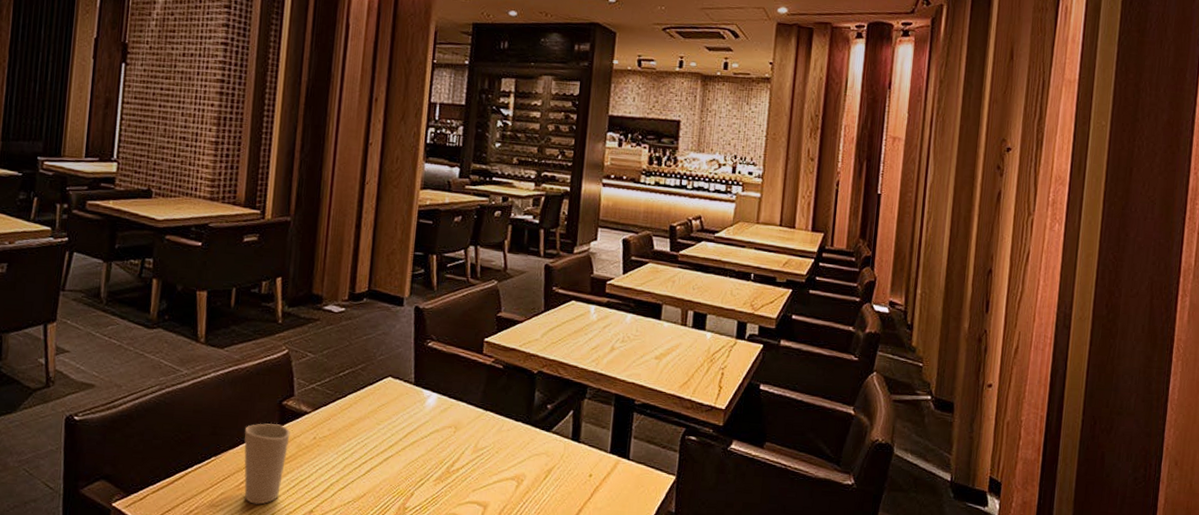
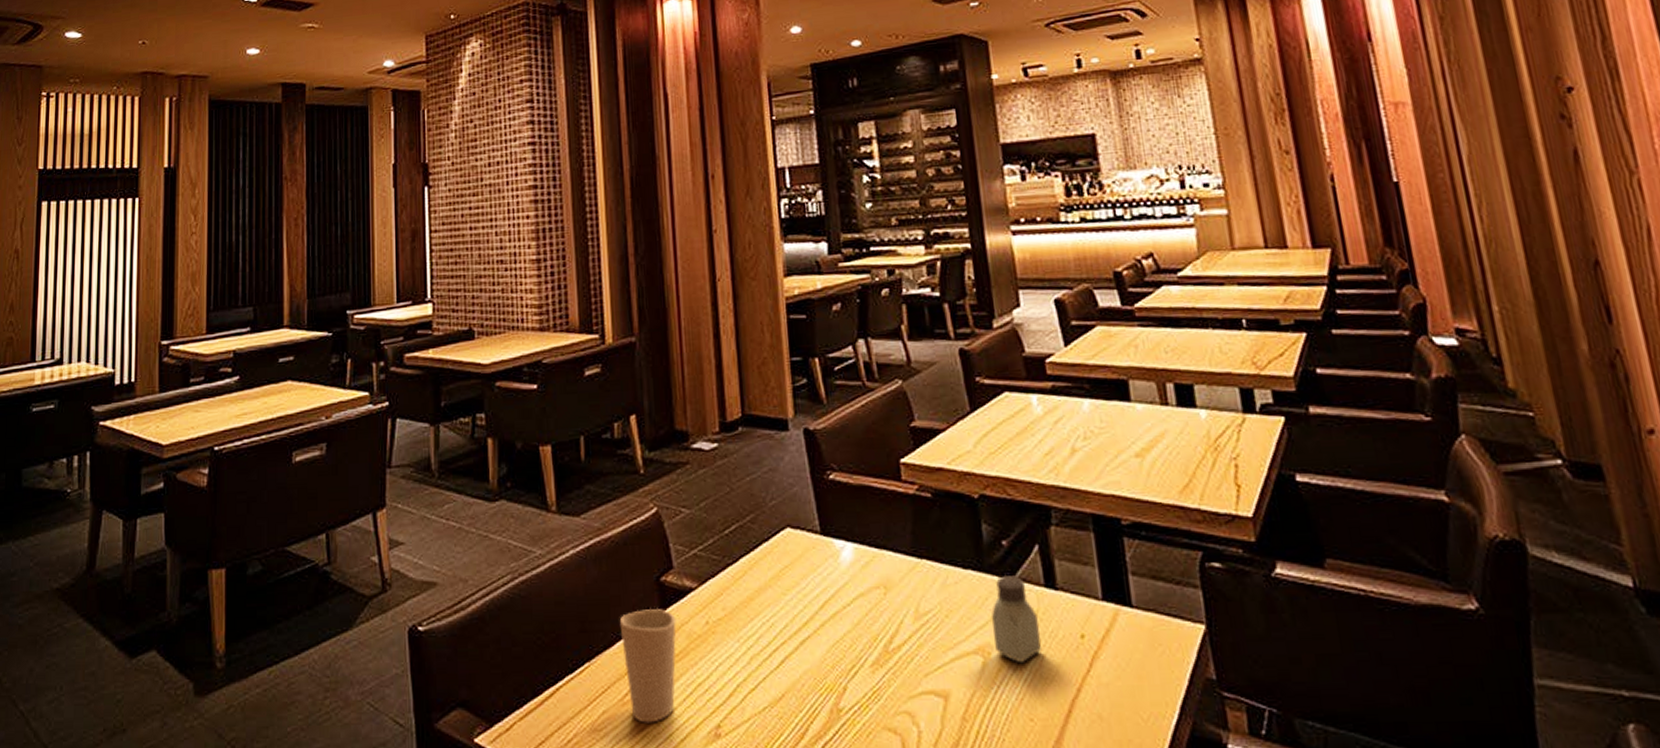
saltshaker: none [527,429,562,489] -> present [991,576,1041,664]

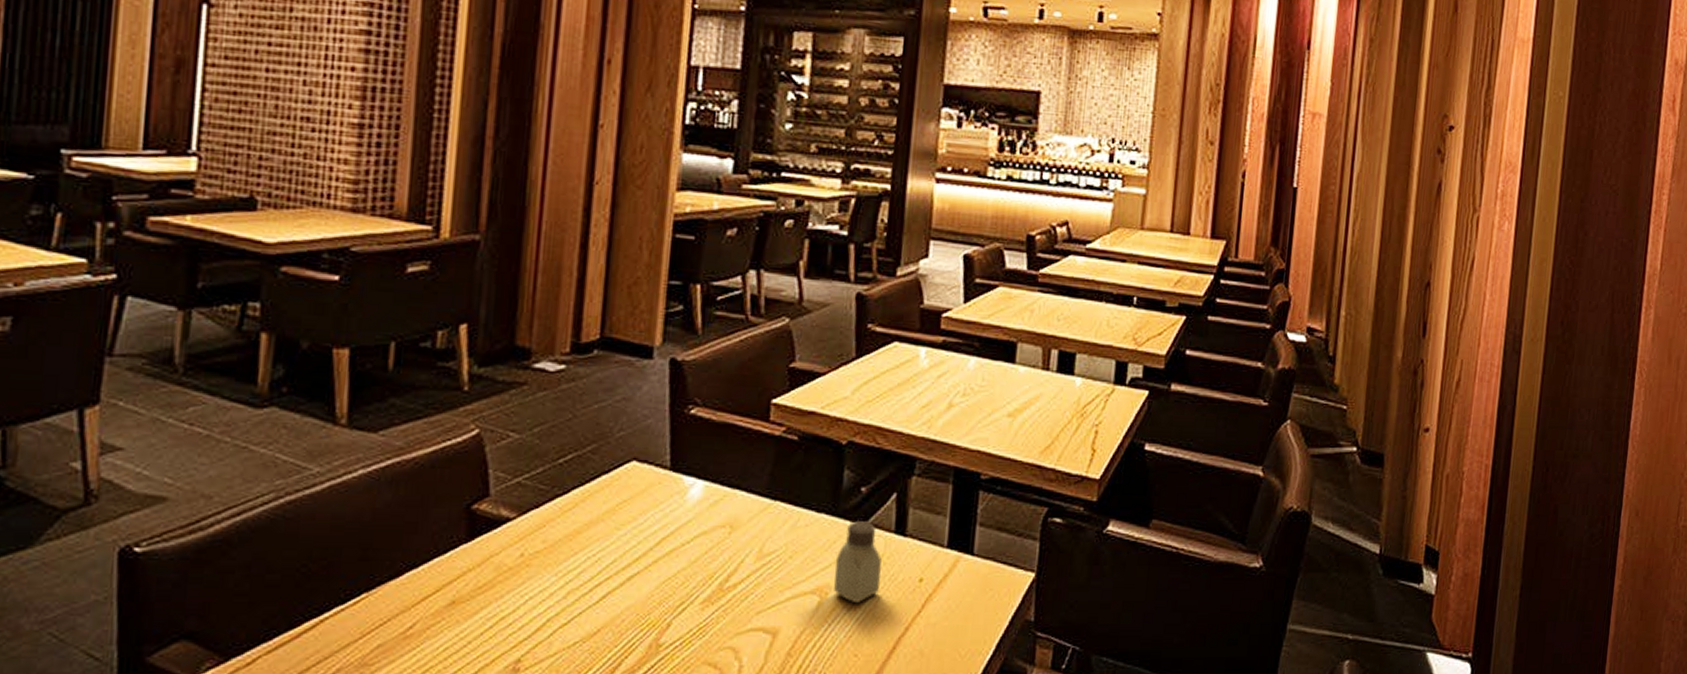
cup: present [619,609,677,723] -> none [412,538,484,658]

